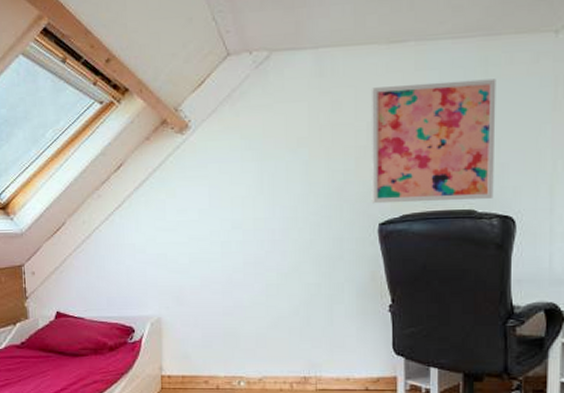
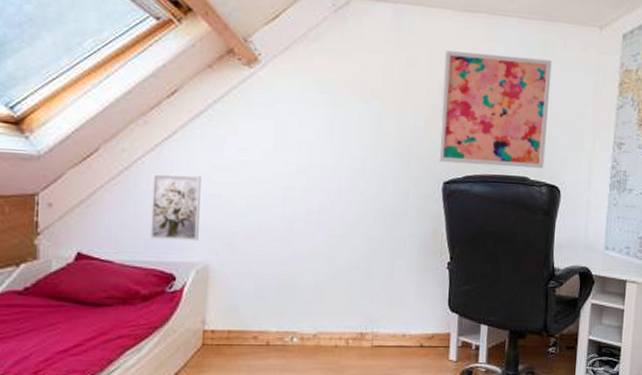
wall art: none [108,239,150,298] -> present [150,173,201,242]

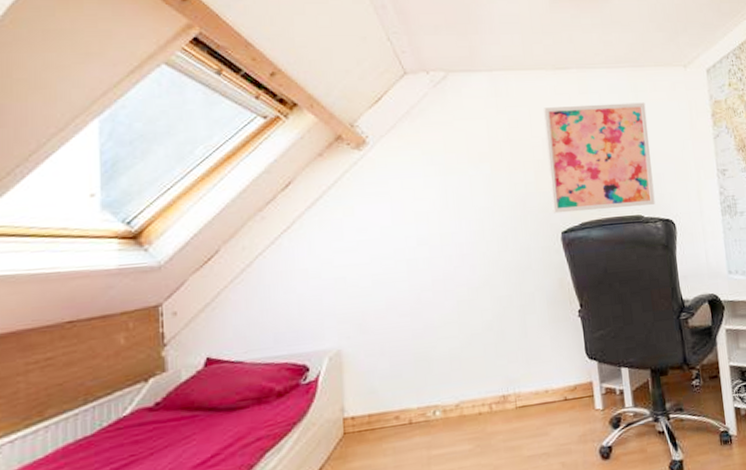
wall art: present [150,173,201,242] -> none [274,262,328,333]

